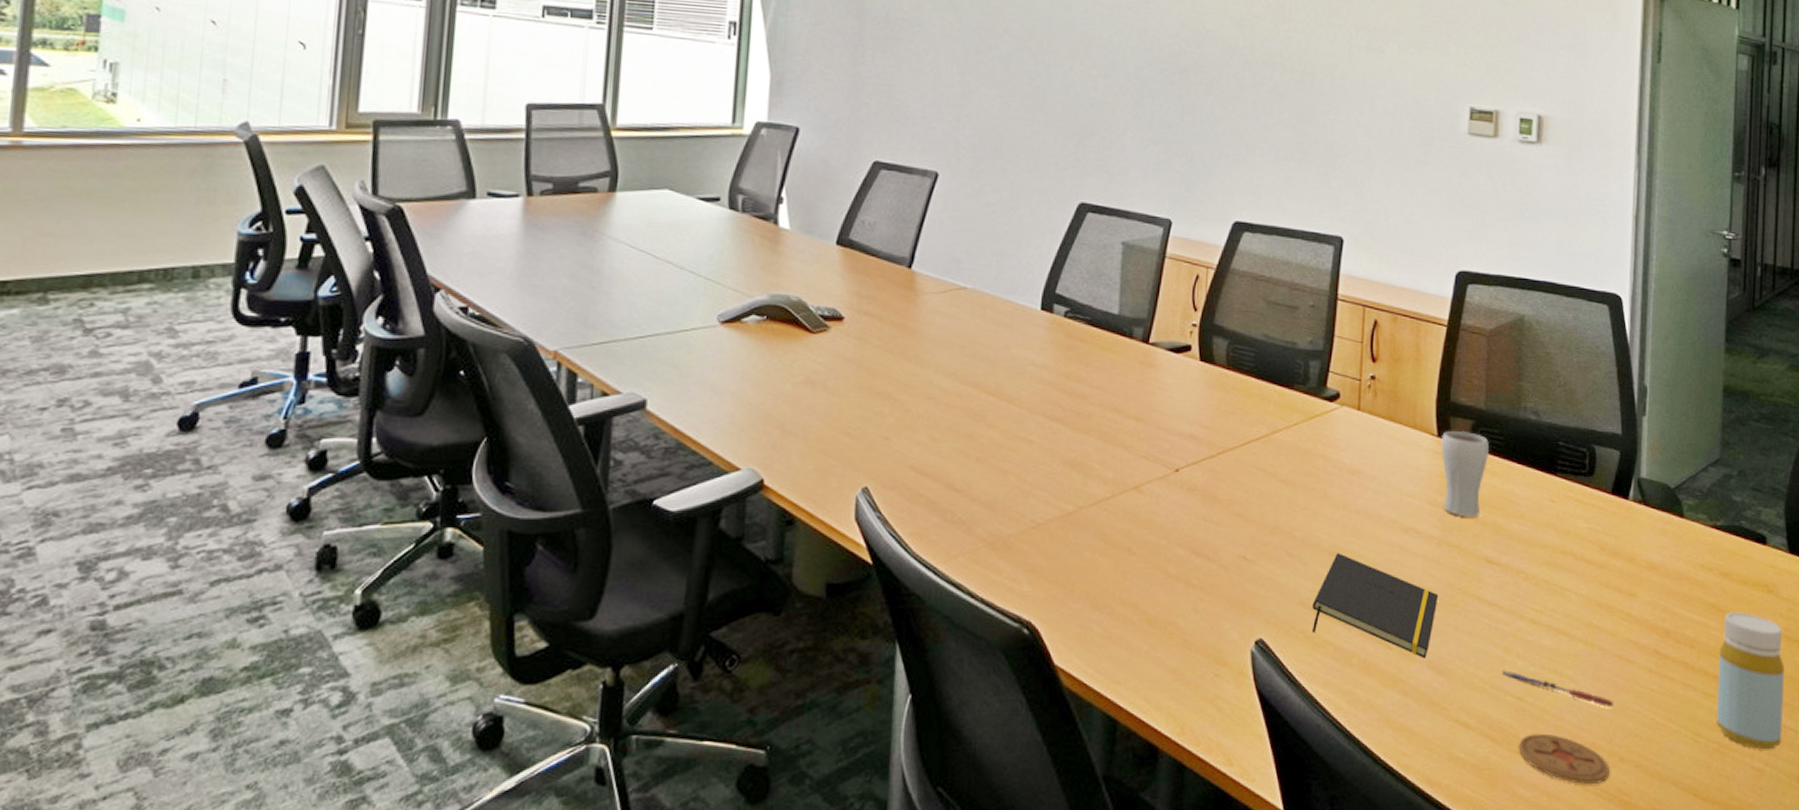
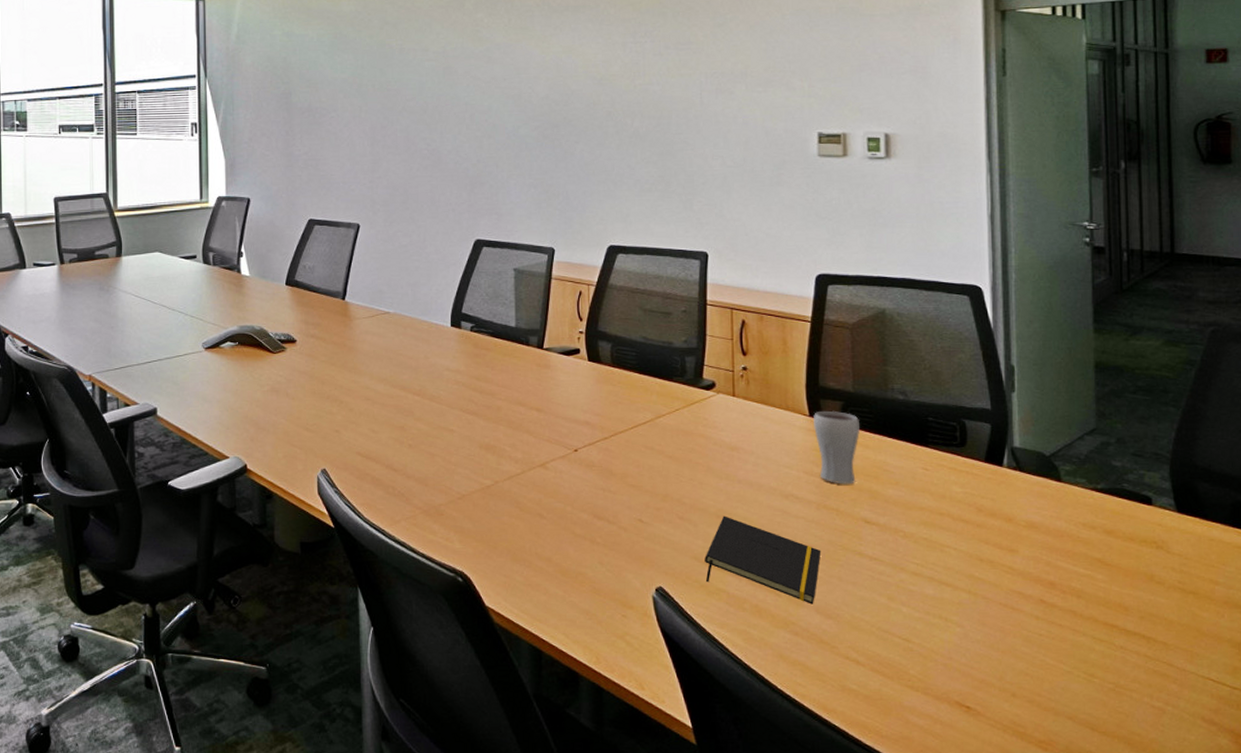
pen: present [1502,670,1613,708] -> none [888,615,1001,650]
coaster: present [1519,733,1610,784] -> none [909,670,1002,715]
bottle: present [1716,611,1784,750] -> none [1107,565,1183,691]

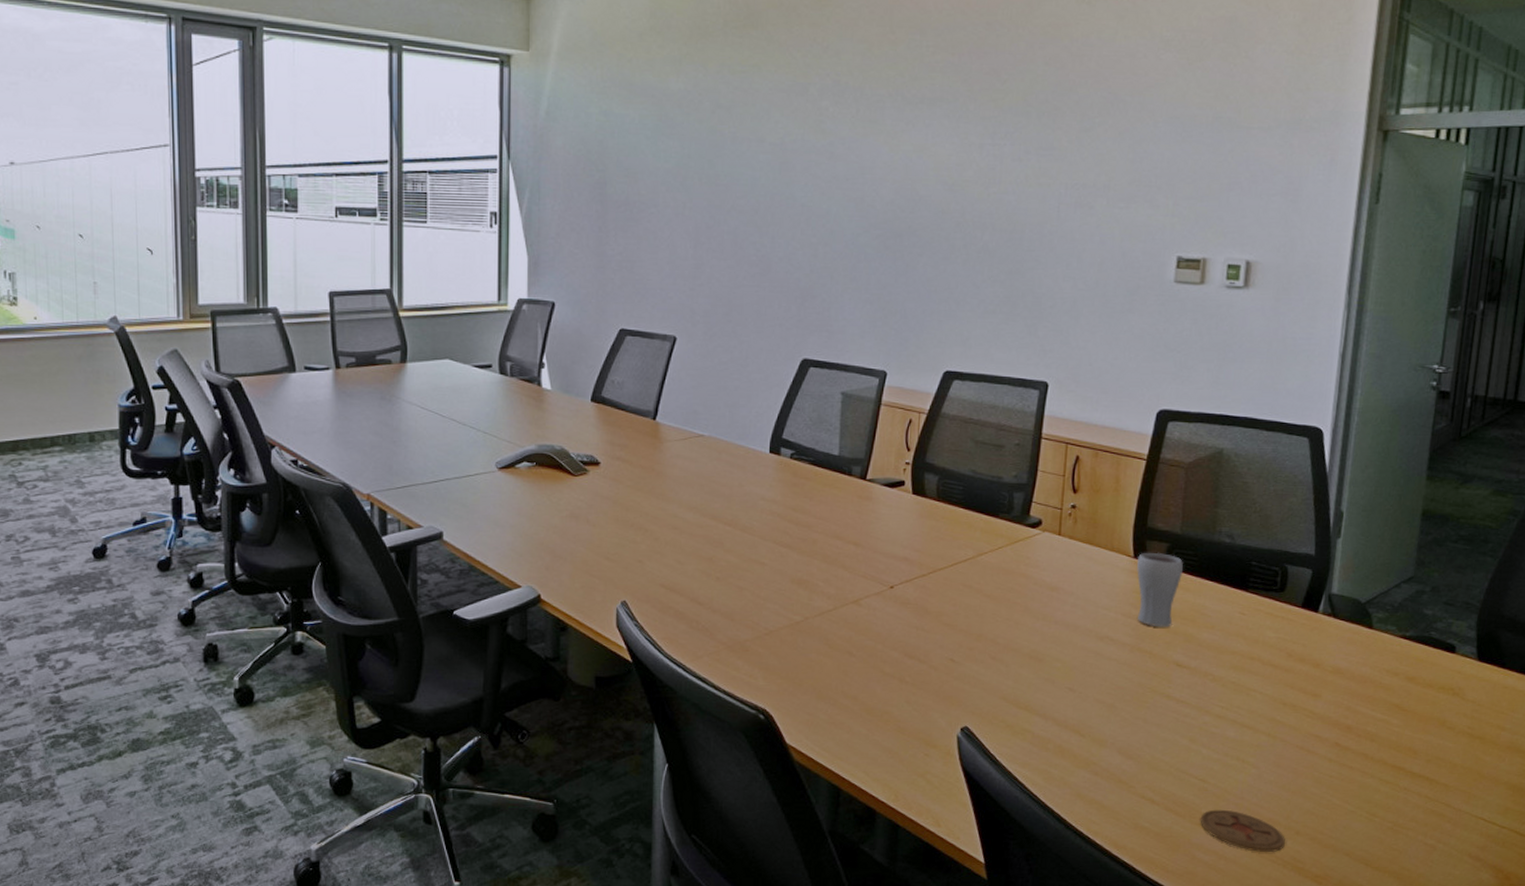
notepad: present [705,516,821,604] -> none [1012,656,1130,745]
coaster: none [909,670,1002,715] -> present [1200,809,1285,852]

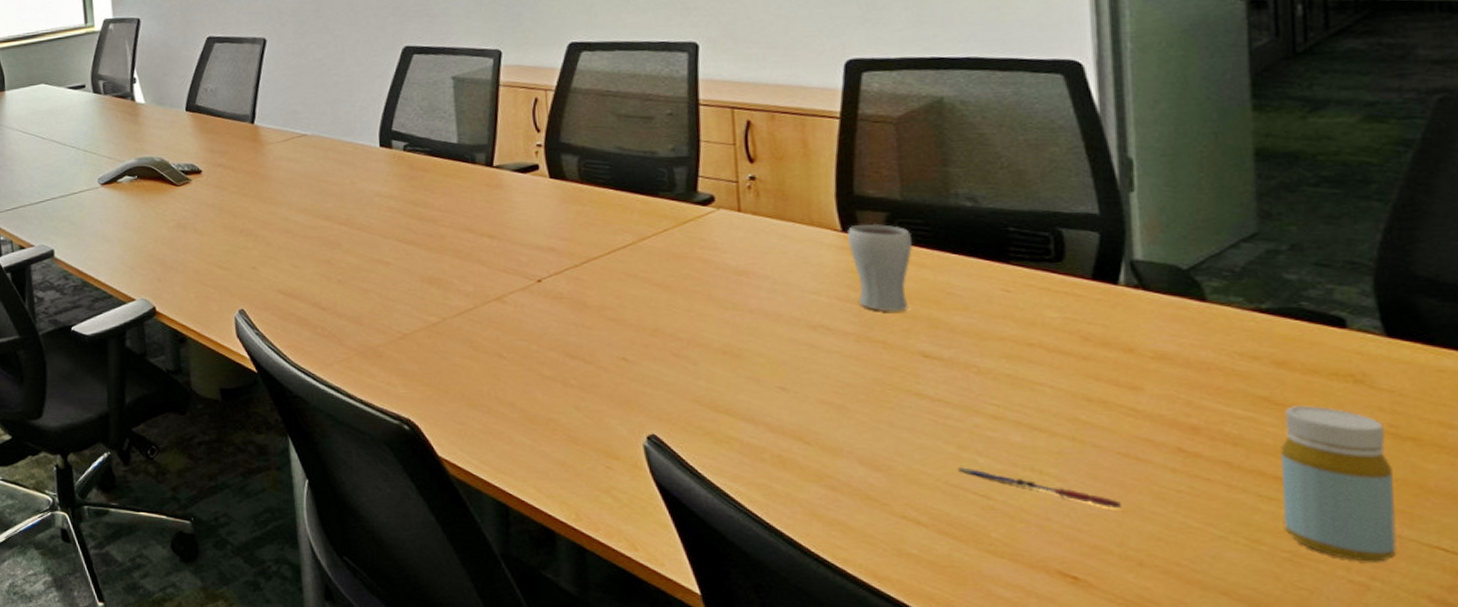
pen: none [1187,756,1292,790] -> present [958,467,1121,509]
coaster: present [1200,809,1285,852] -> none [990,533,1124,588]
bottle: none [1392,710,1465,829] -> present [1279,404,1397,562]

